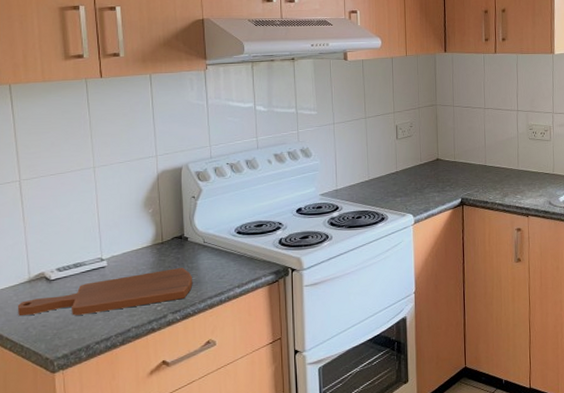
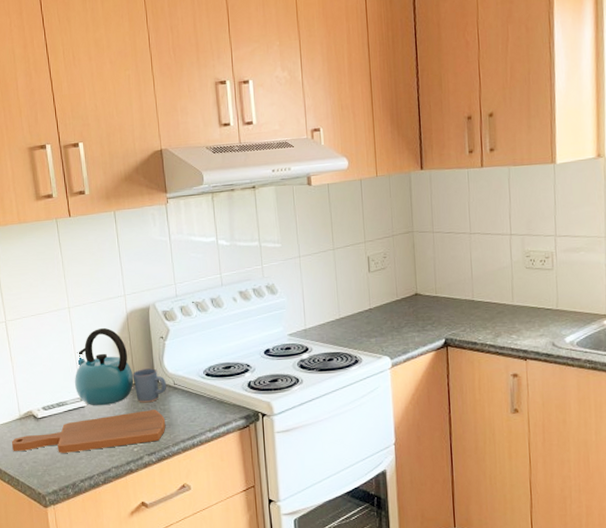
kettle: none [95,187,161,266] -> present [74,327,134,406]
mug: none [160,227,196,262] -> present [132,368,167,403]

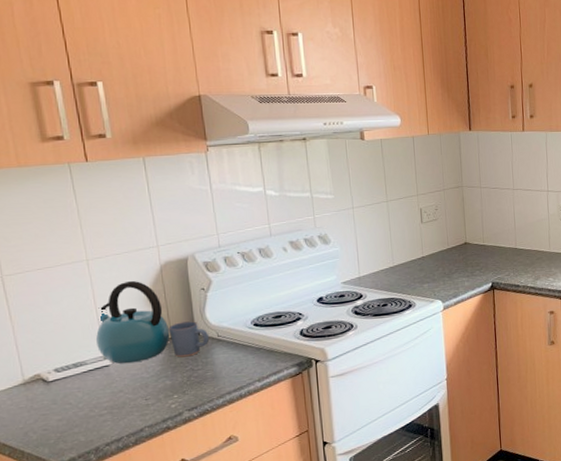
cutting board: present [11,410,166,453] -> none [12,363,209,420]

